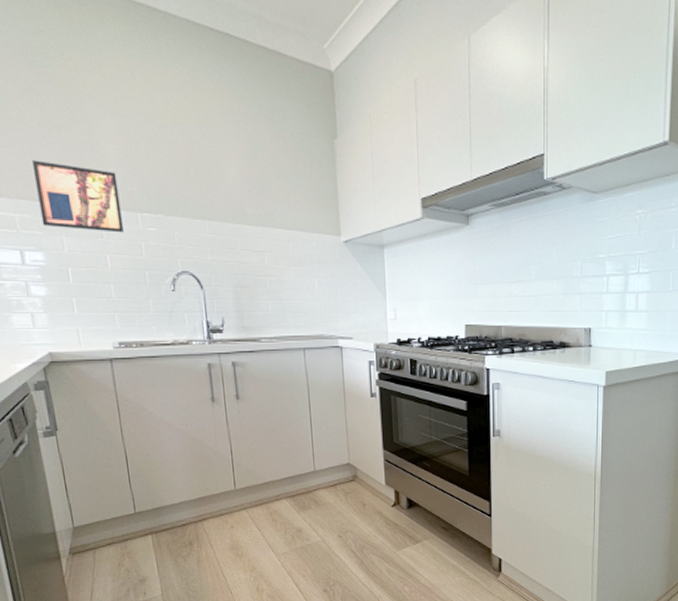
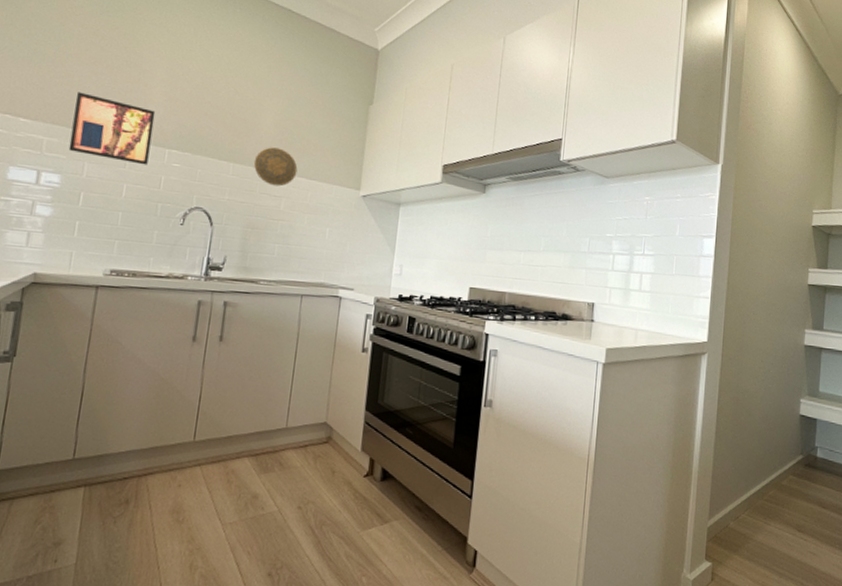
decorative plate: none [228,199,274,241] -> present [253,147,298,187]

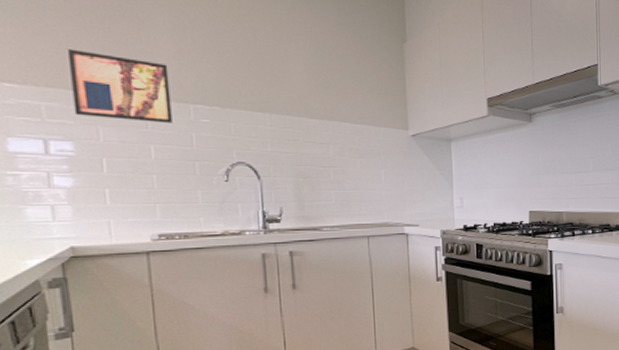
decorative plate: present [253,147,298,187] -> none [291,94,340,133]

